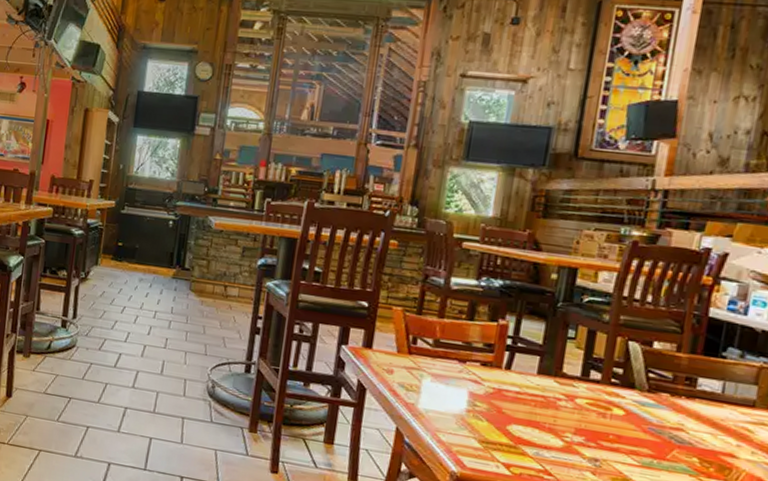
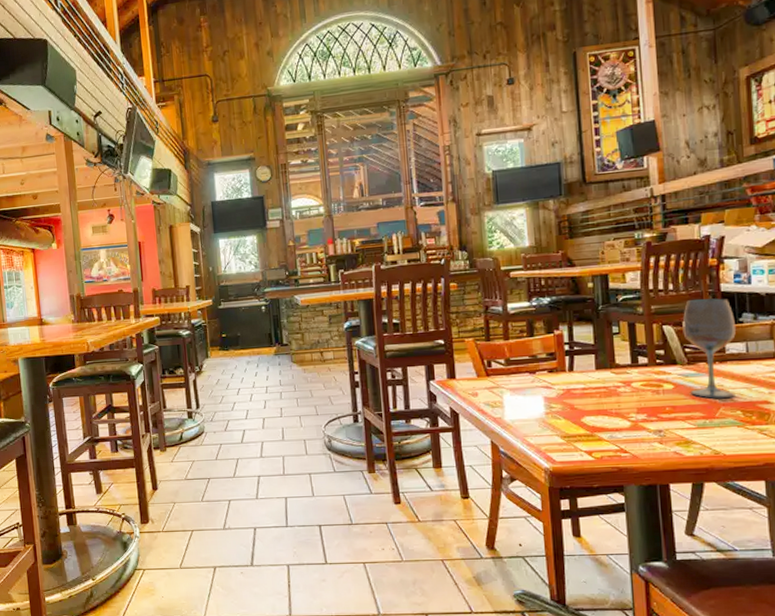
wineglass: none [642,317,717,441] -> present [682,298,736,398]

